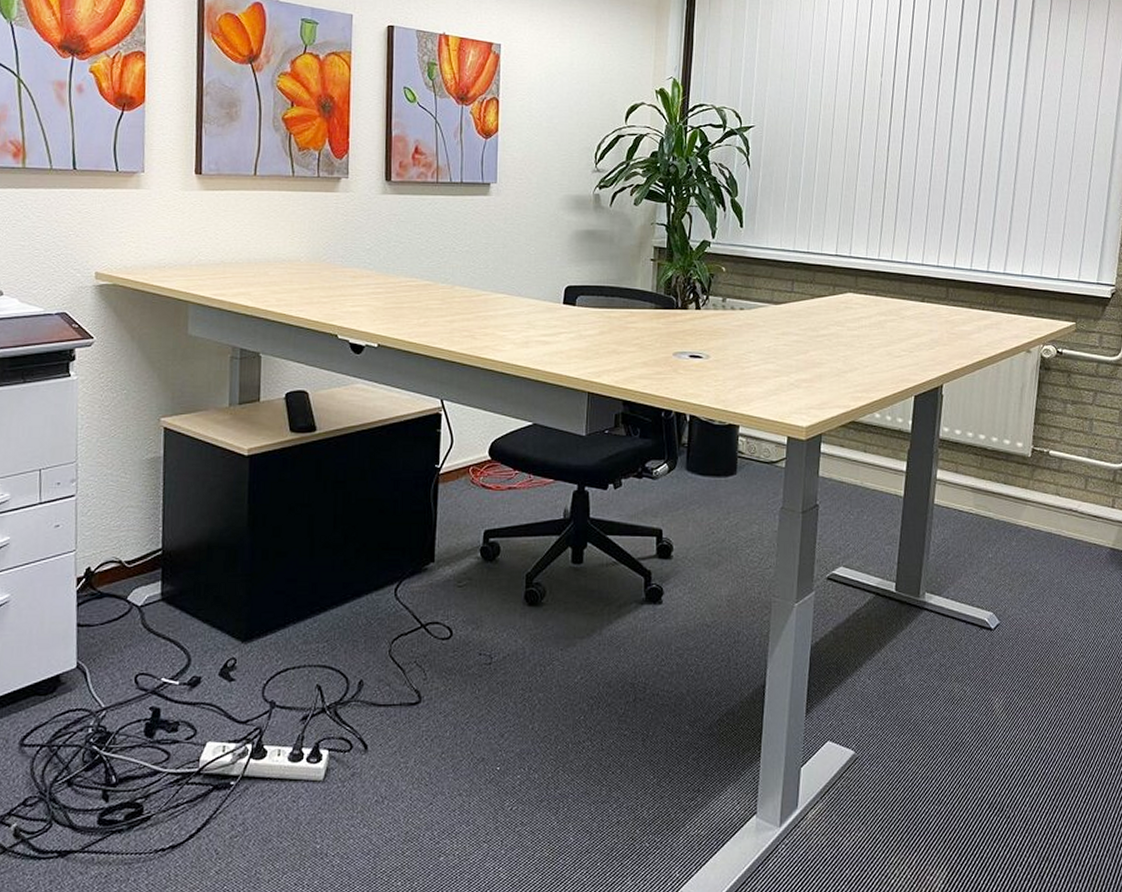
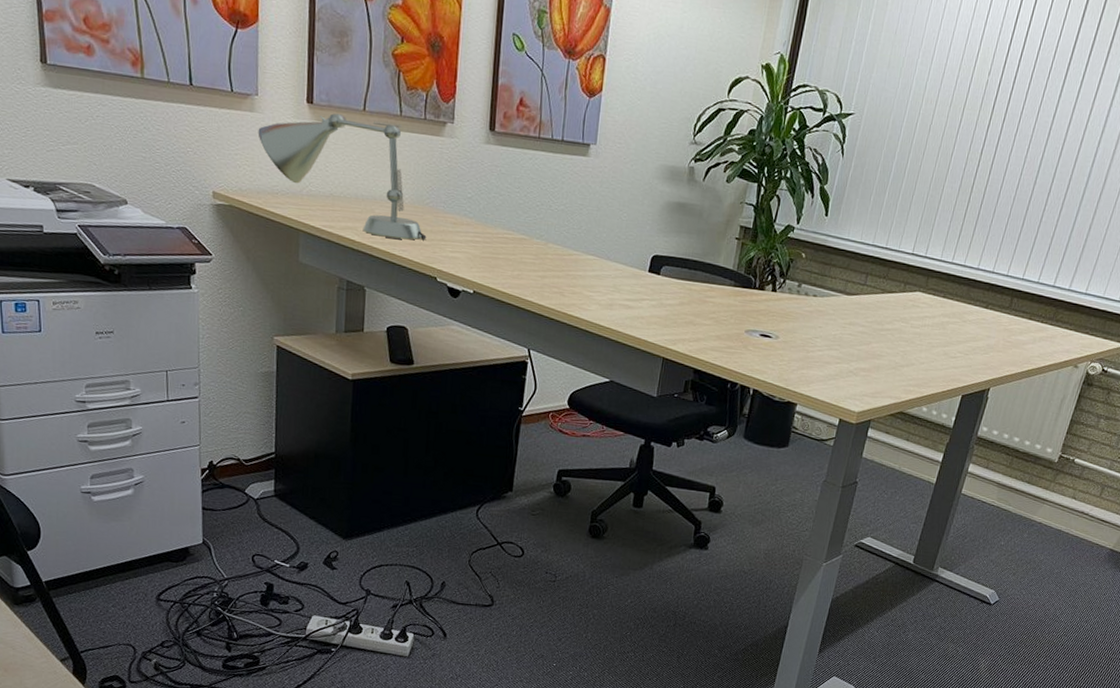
desk lamp: none [144,181,325,299] -> present [258,113,427,241]

